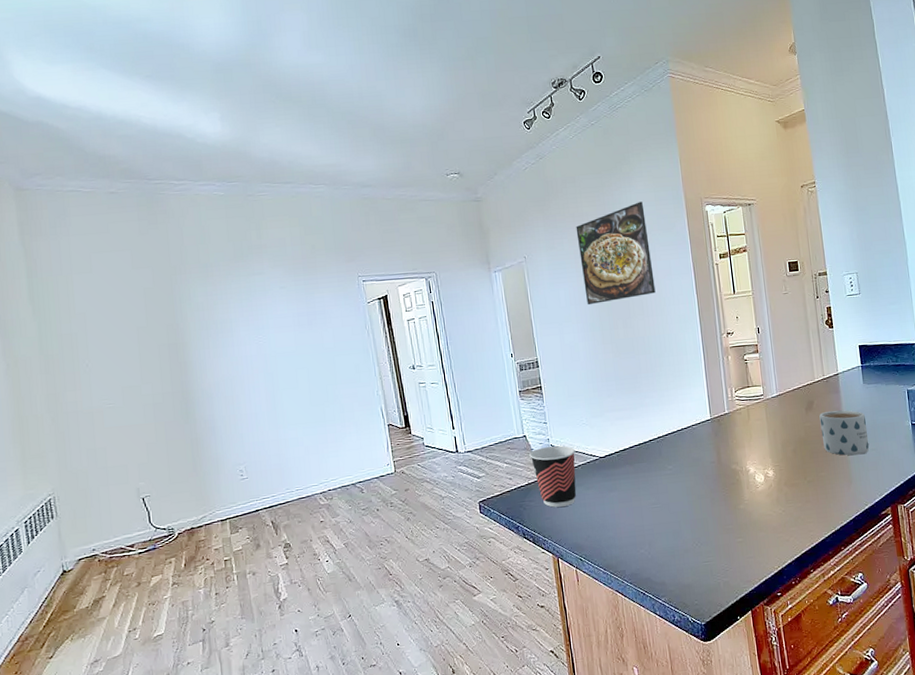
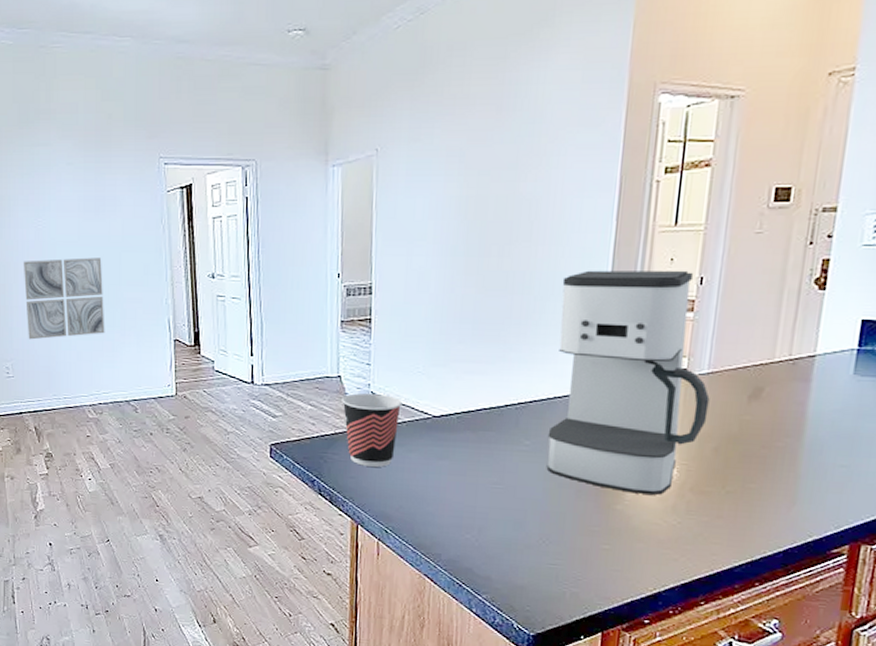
wall art: none [248,363,328,442] -> present [23,257,105,340]
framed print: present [576,201,656,305] -> none [452,83,562,222]
coffee maker: none [670,324,784,494] -> present [546,270,710,495]
mug: present [819,410,870,456] -> none [763,405,843,470]

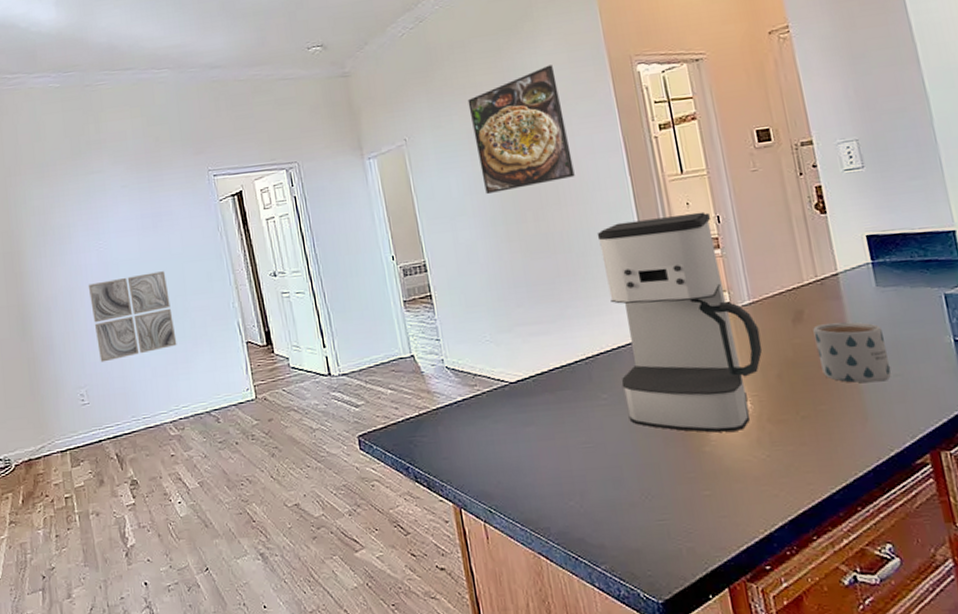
cup: present [342,393,403,467] -> none [419,368,482,445]
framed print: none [452,83,562,222] -> present [467,65,575,195]
mug: none [763,405,843,470] -> present [813,322,892,383]

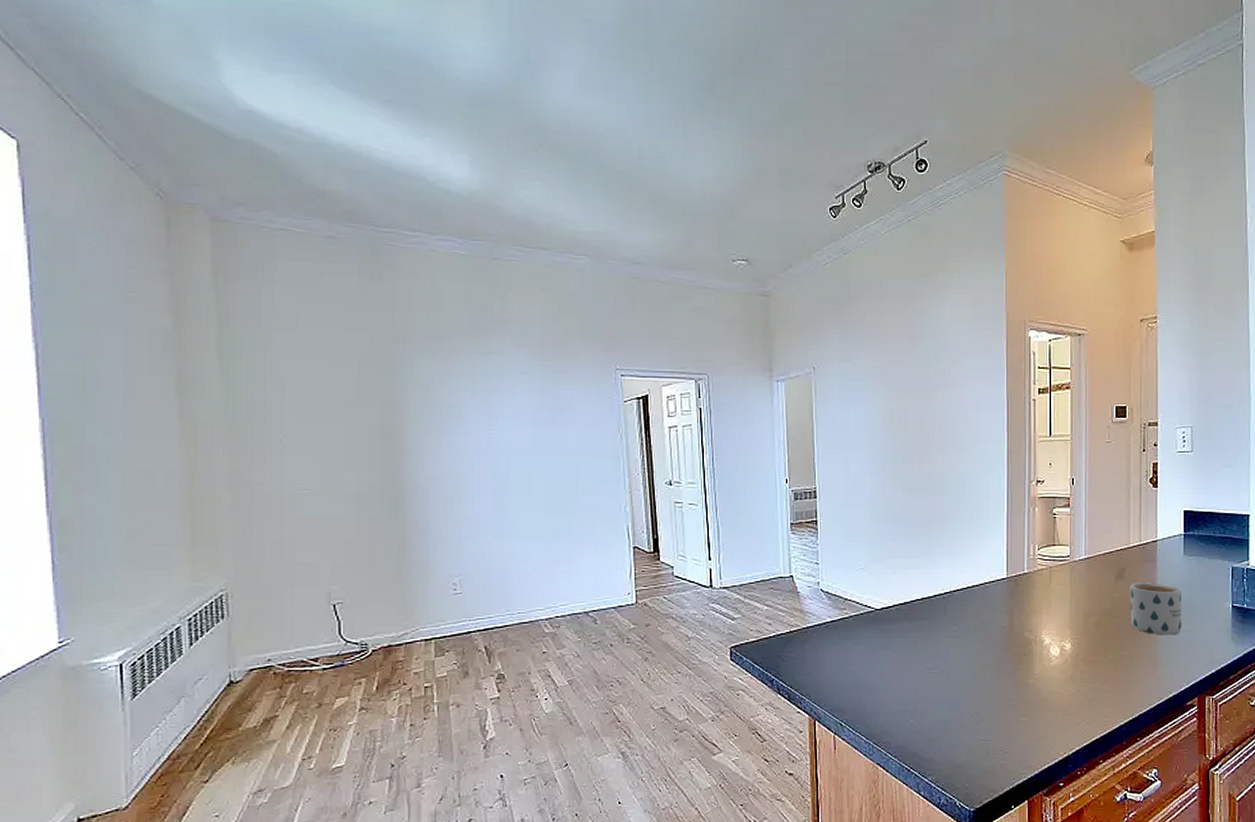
wall art: present [88,271,177,363] -> none [473,466,562,553]
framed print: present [467,65,575,195] -> none [877,317,961,432]
coffee maker: present [596,211,763,433] -> none [970,473,1089,668]

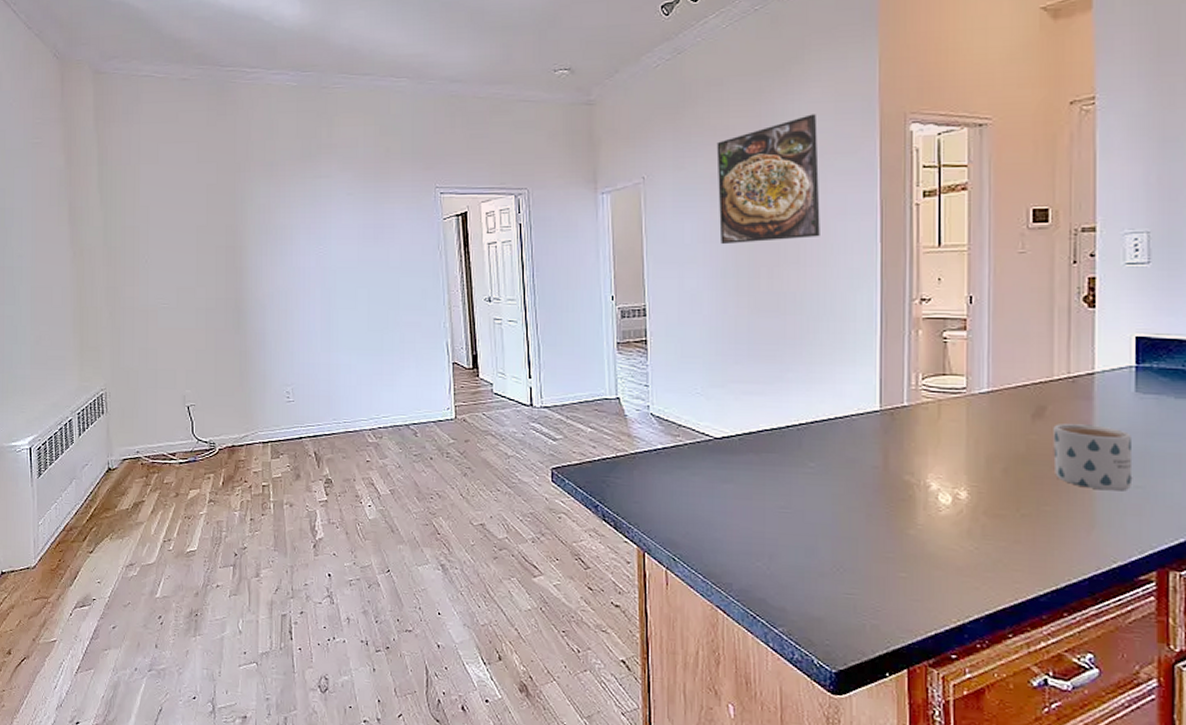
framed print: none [877,317,961,432] -> present [716,114,820,245]

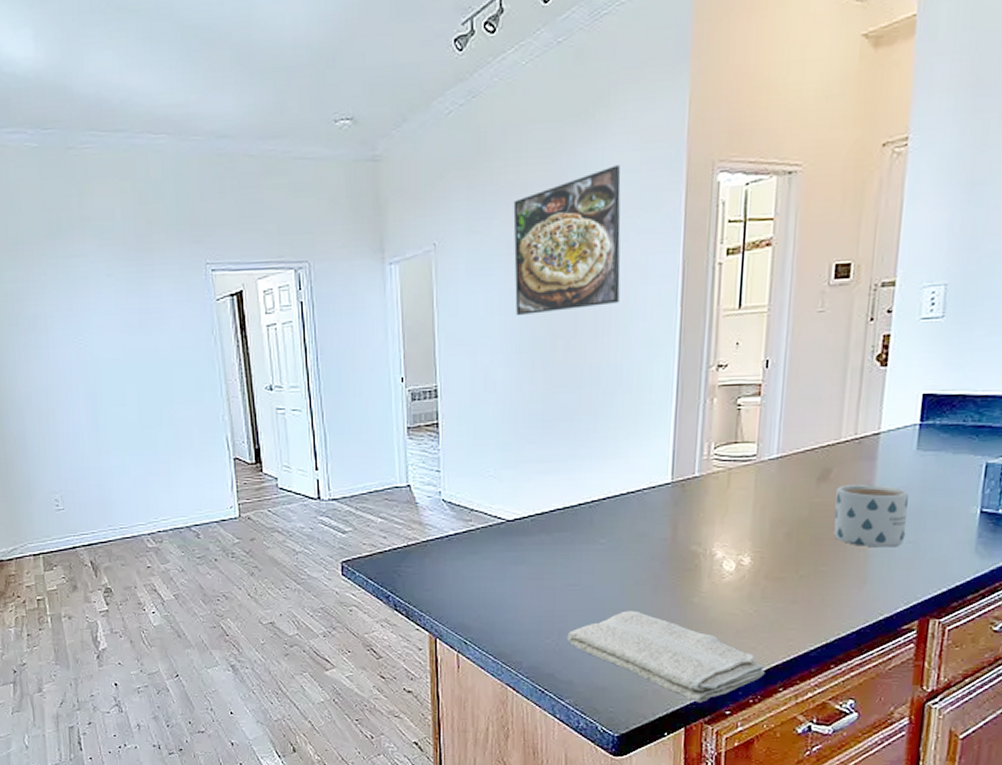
washcloth: none [778,538,992,643] -> present [567,610,765,703]

